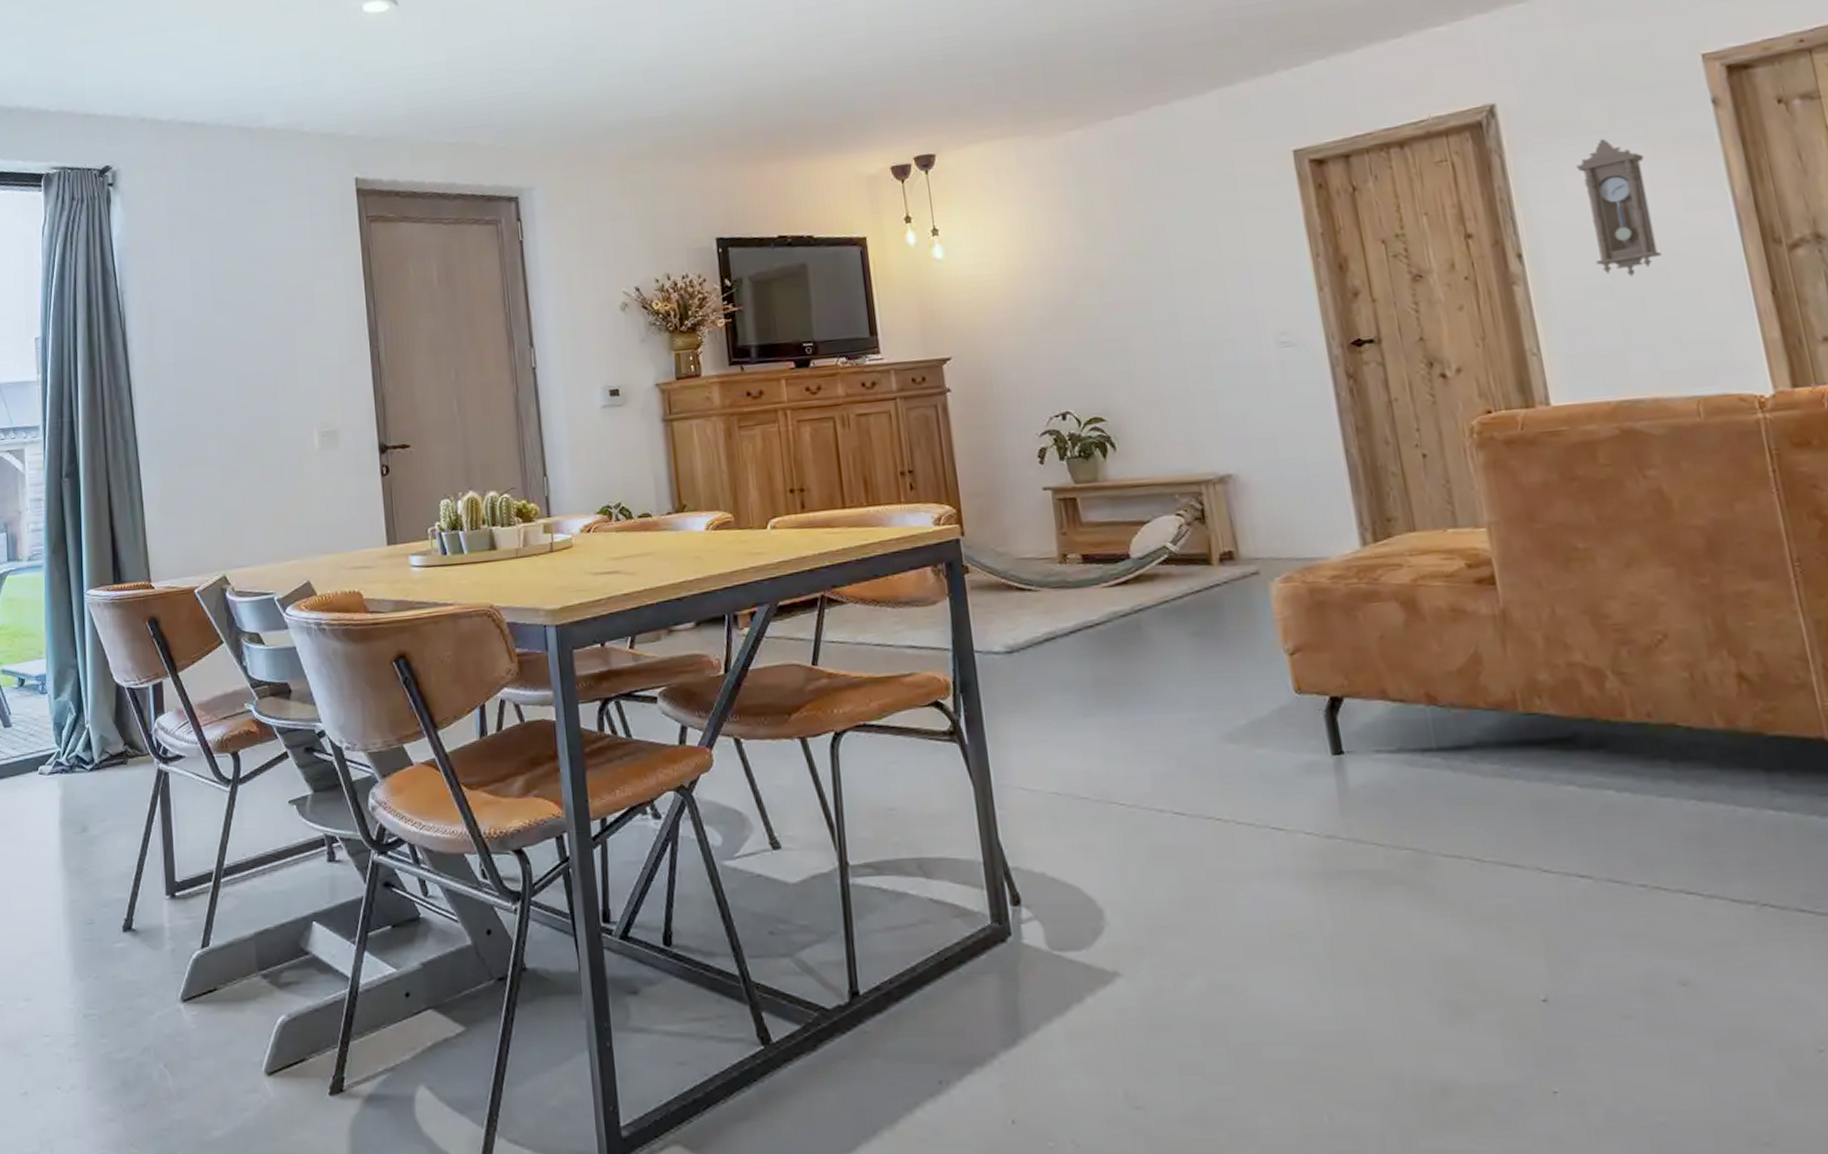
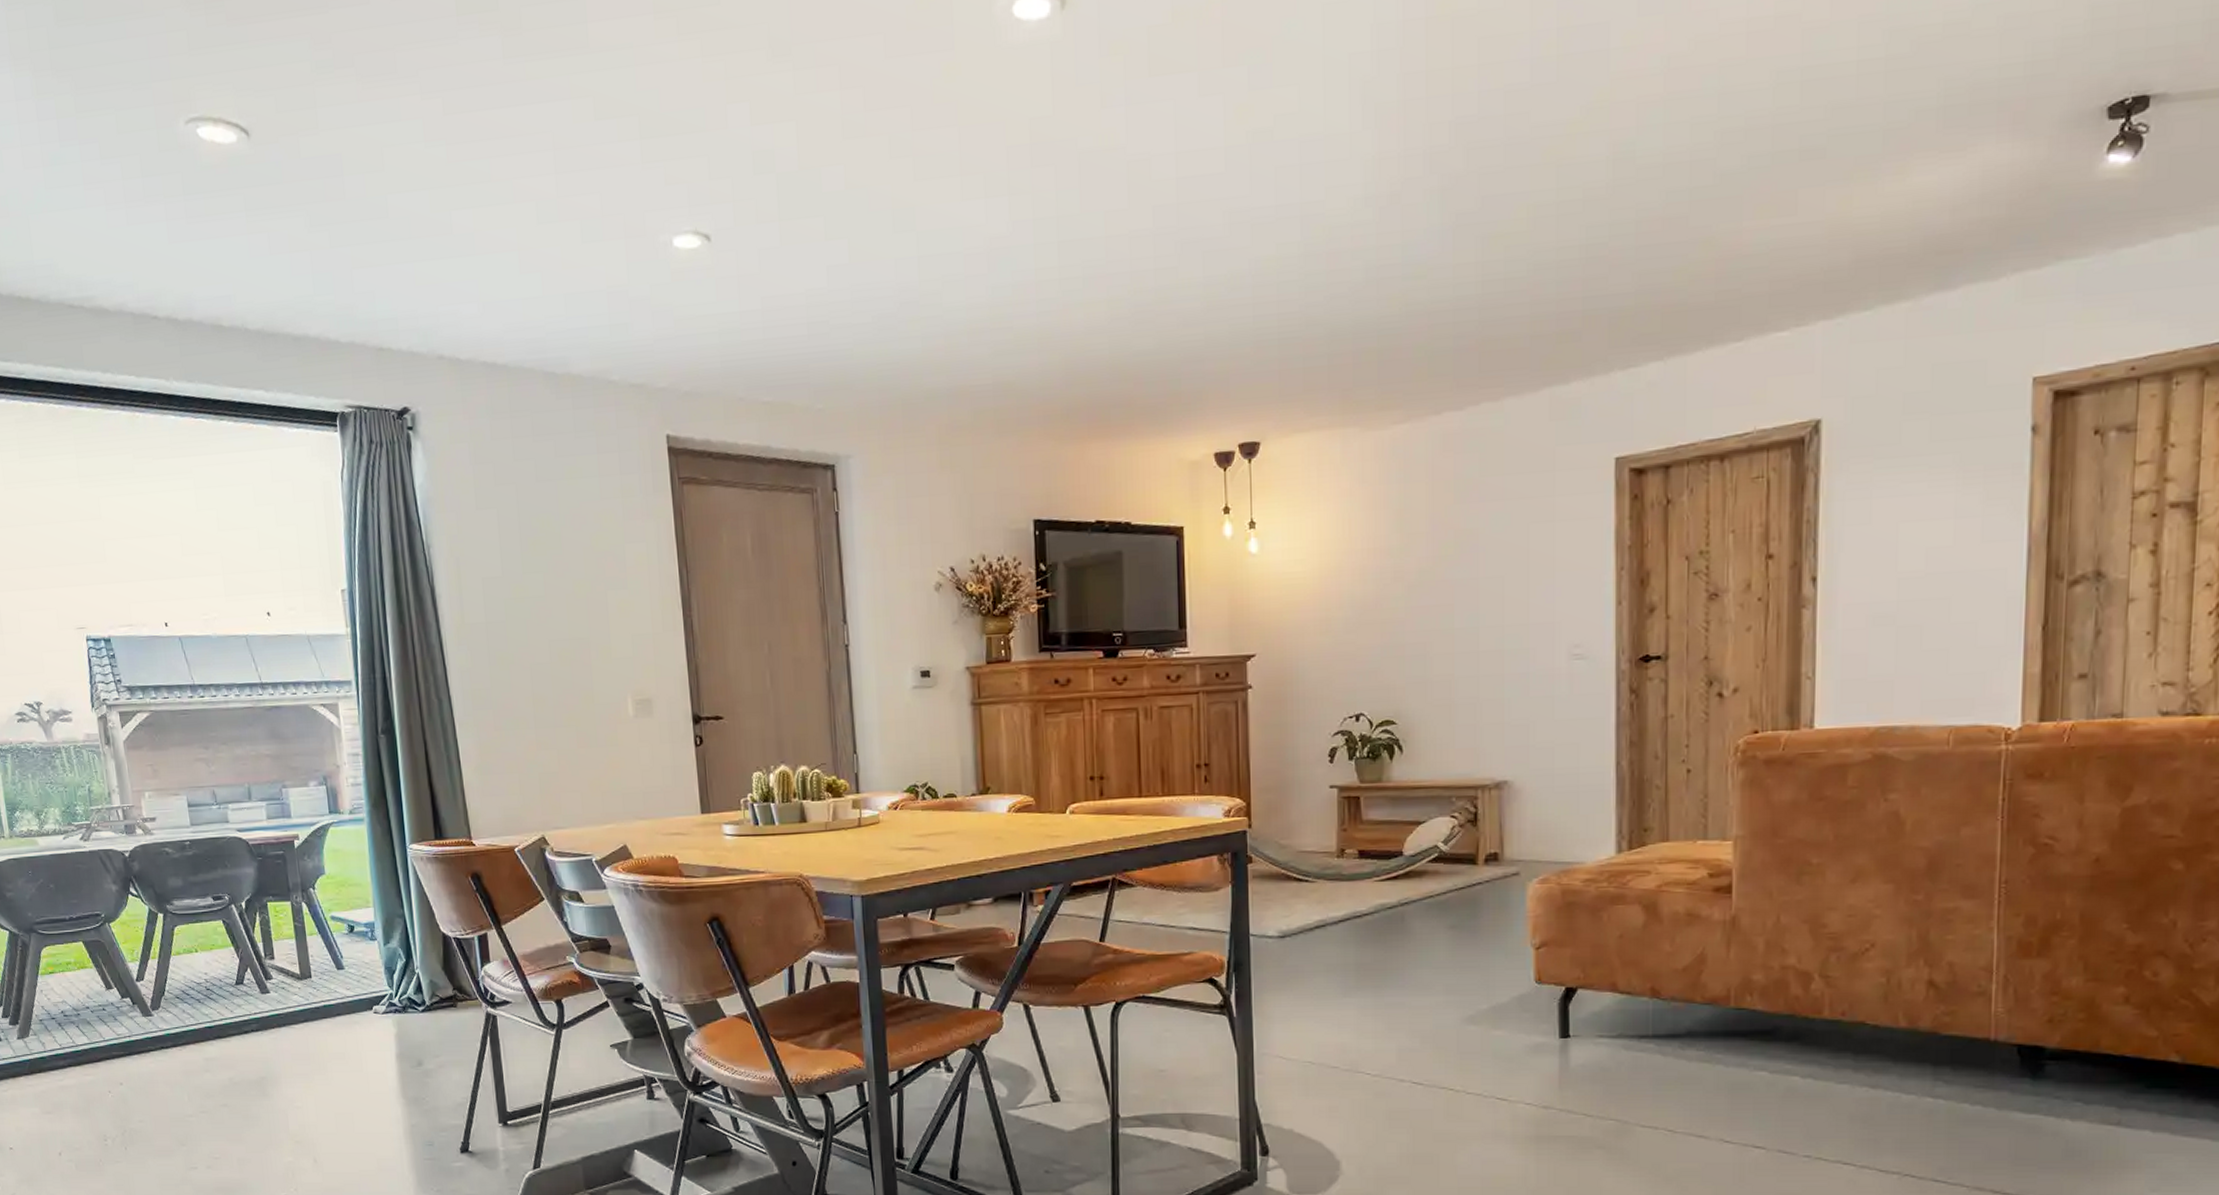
pendulum clock: present [1576,138,1662,277] -> none [1885,462,1954,606]

